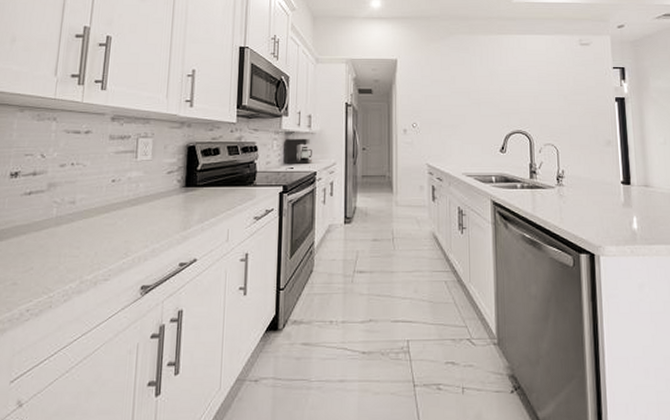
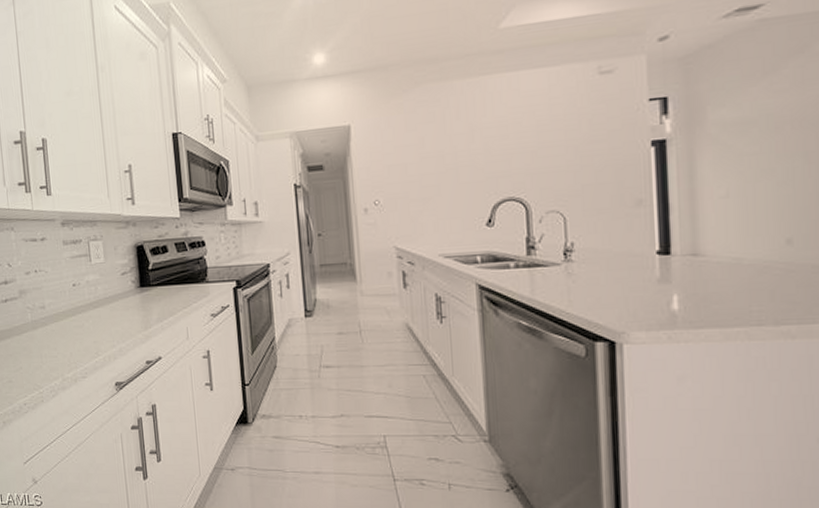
coffee maker: present [285,138,313,165] -> none [233,227,265,259]

